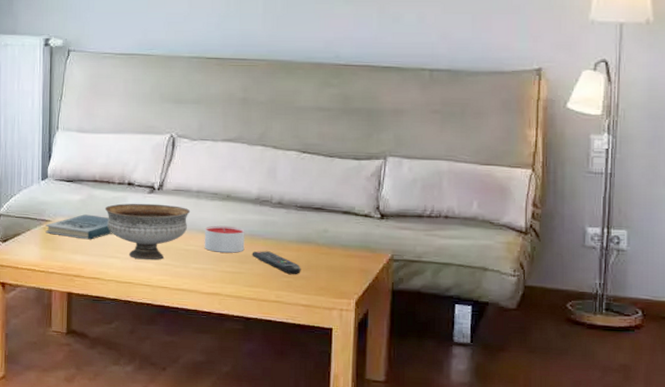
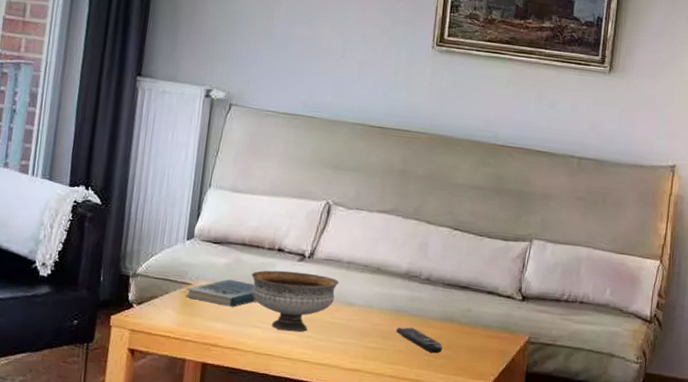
candle: present [204,225,245,253] -> none [349,298,392,329]

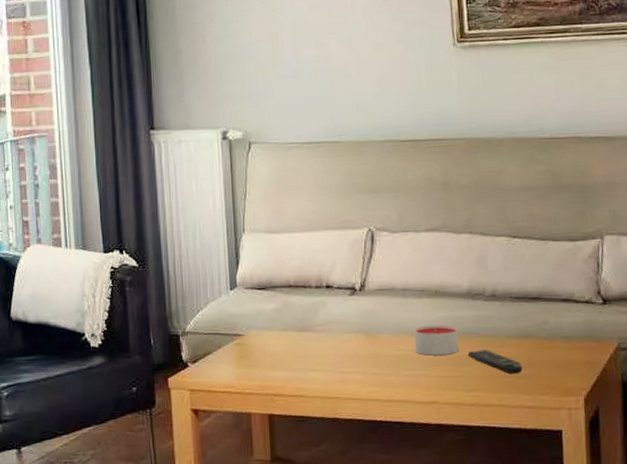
book: present [185,279,256,307] -> none [238,324,313,353]
bowl: present [251,270,339,332] -> none [302,306,397,371]
candle: none [349,298,392,329] -> present [413,325,459,356]

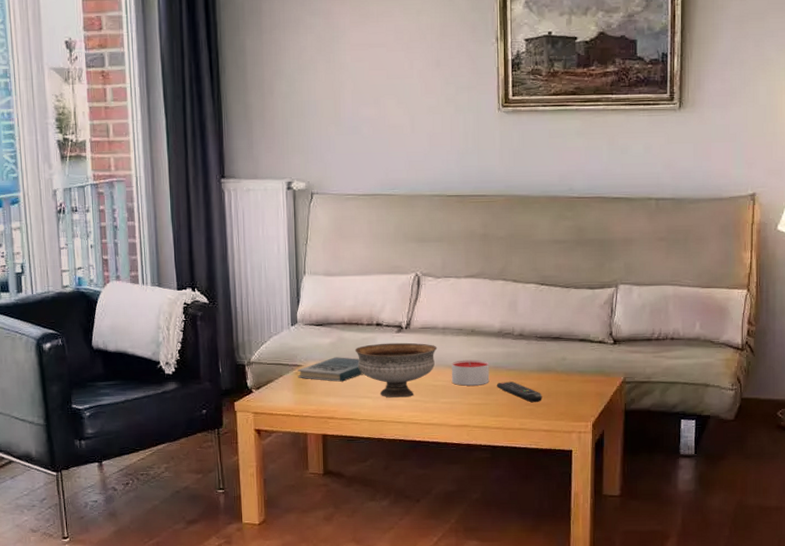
book: none [238,324,313,353] -> present [298,357,363,382]
bowl: none [302,306,397,371] -> present [355,342,438,398]

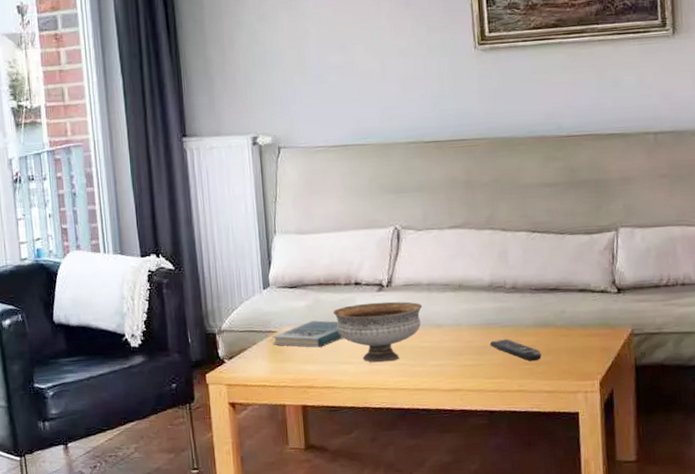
candle: present [451,359,490,386] -> none [438,316,482,346]

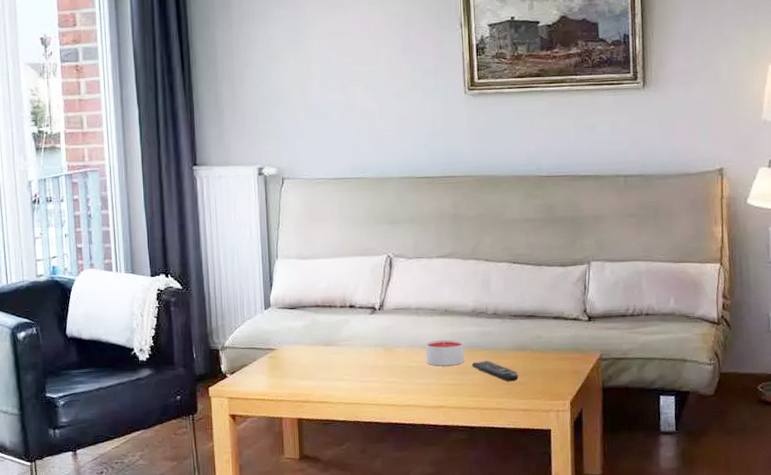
book: present [272,320,343,348] -> none [272,340,337,365]
bowl: present [333,301,423,363] -> none [328,324,411,380]
candle: none [438,316,482,346] -> present [425,339,465,366]

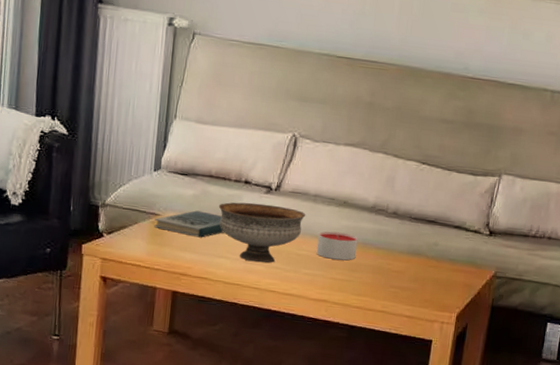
book: none [272,340,337,365] -> present [154,210,224,238]
bowl: none [328,324,411,380] -> present [218,202,306,263]
remote control: present [471,361,519,382] -> none [362,260,409,286]

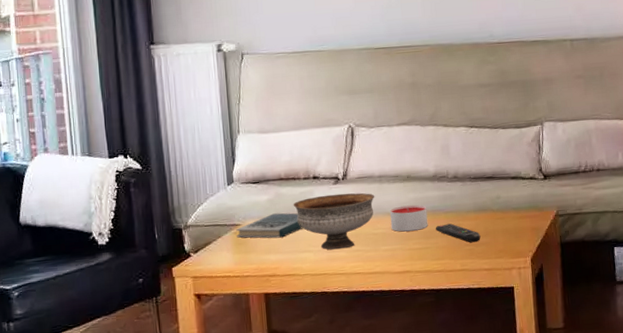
remote control: none [362,260,409,286] -> present [435,223,481,243]

